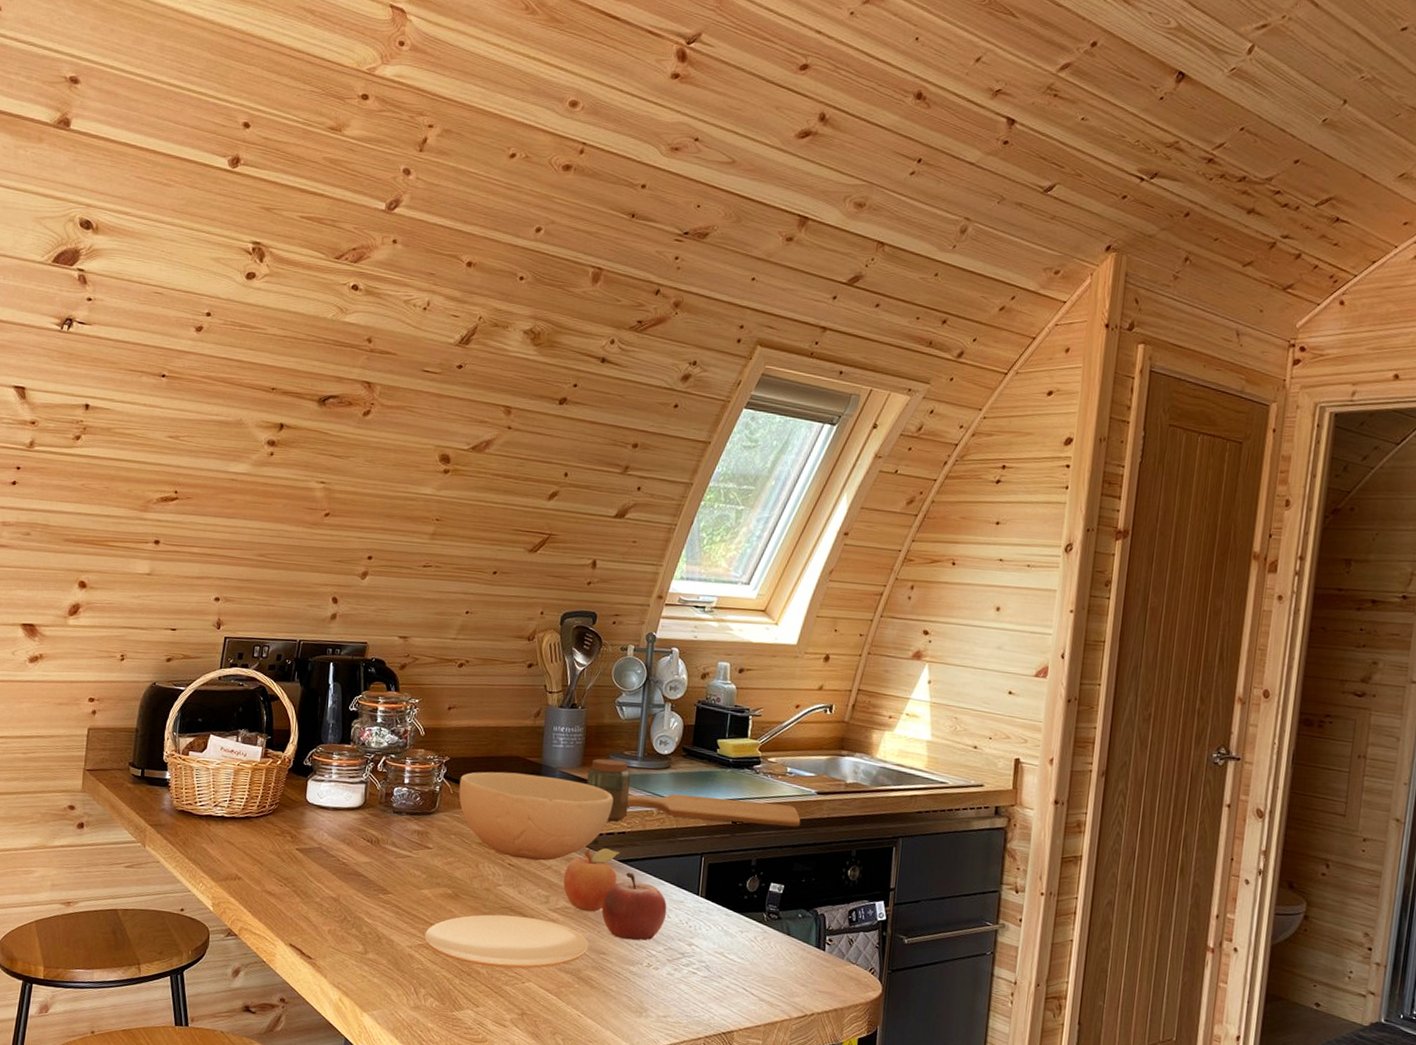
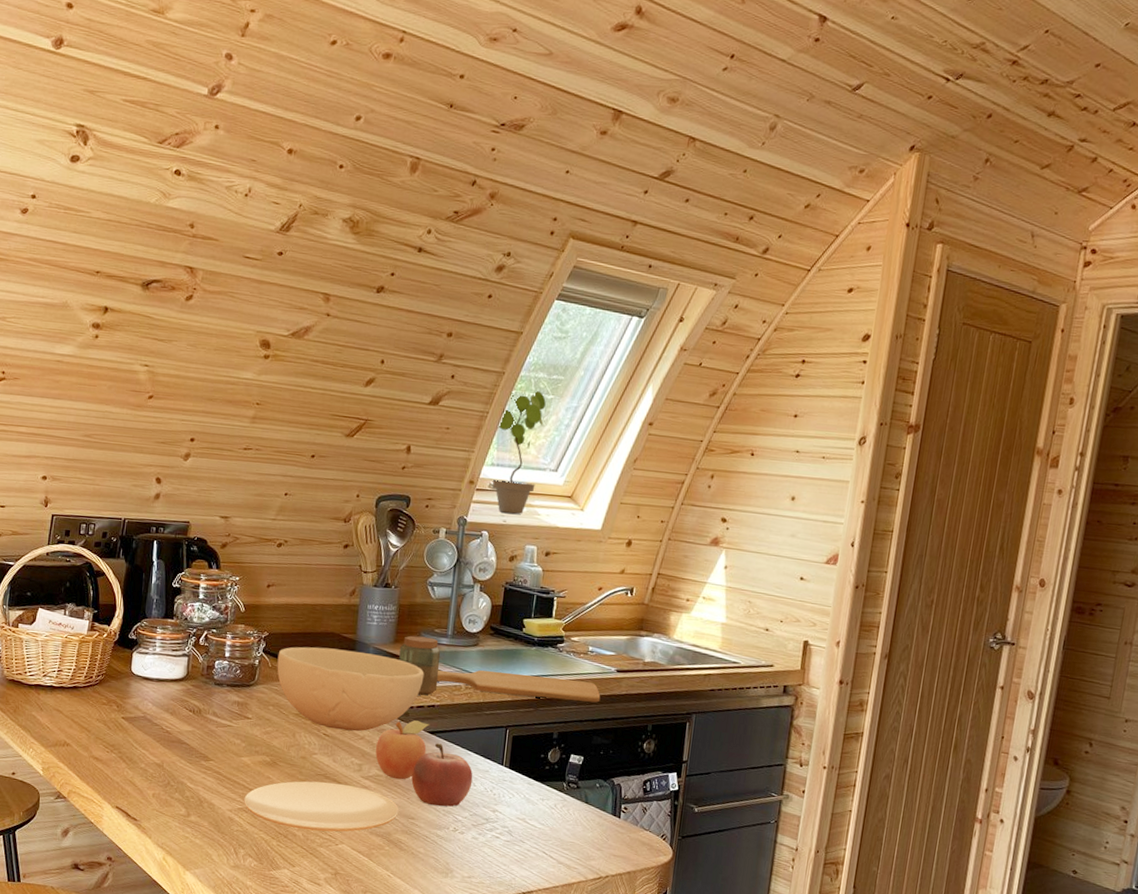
potted plant: none [682,502,736,630] -> present [493,391,546,514]

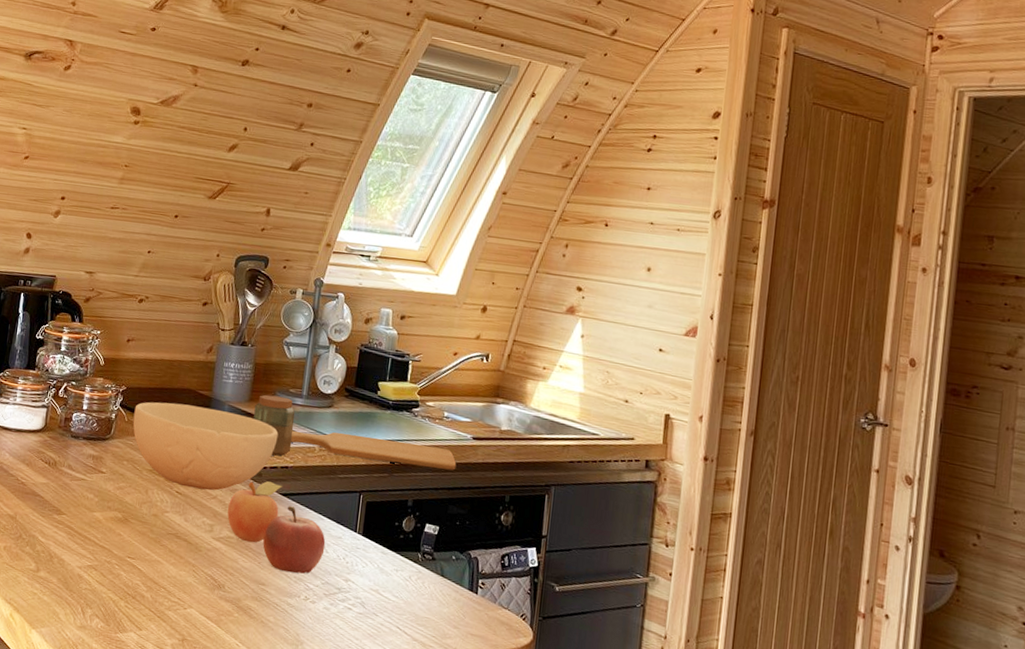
plate: present [244,781,399,832] -> none [94,539,250,596]
potted plant: present [493,391,546,514] -> none [349,160,402,278]

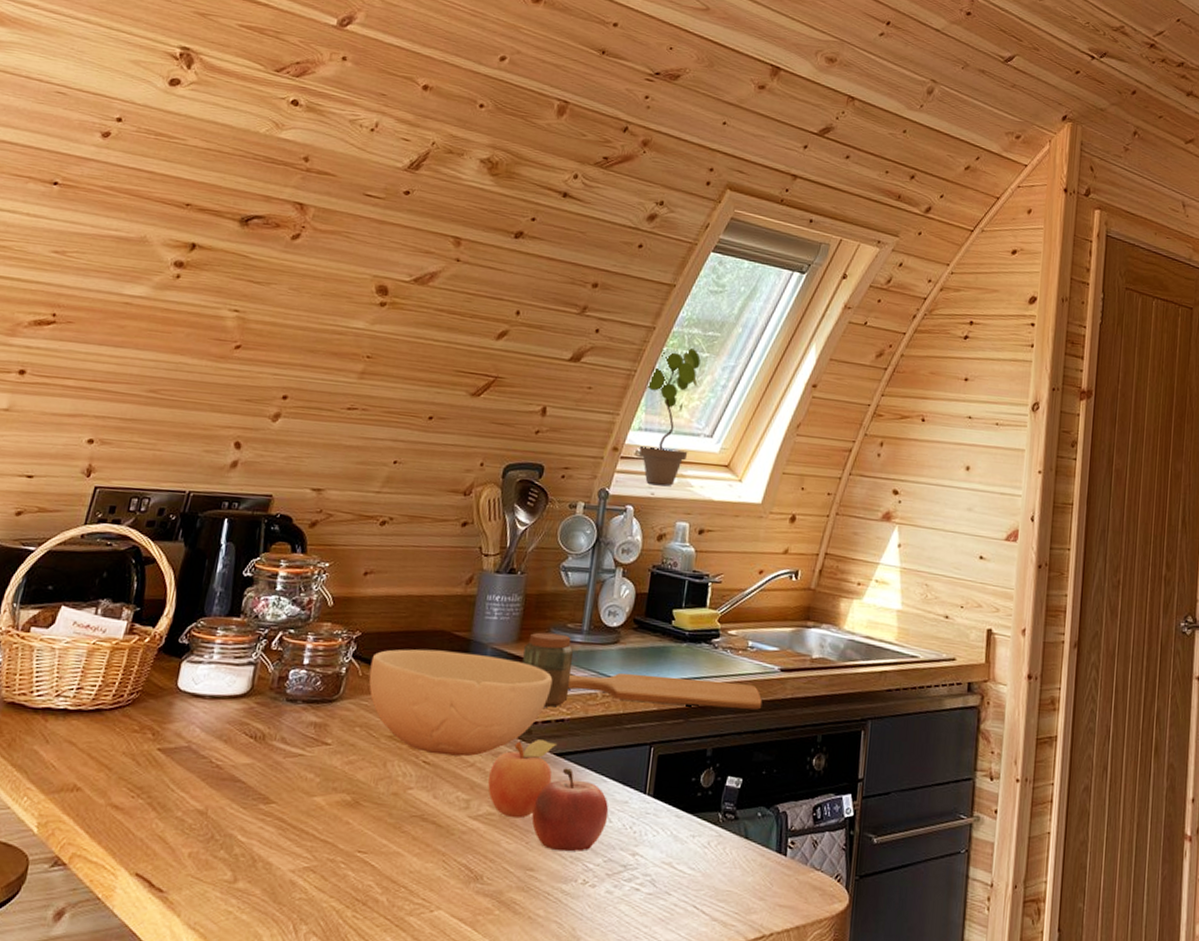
potted plant: none [349,160,402,278] -> present [639,348,701,486]

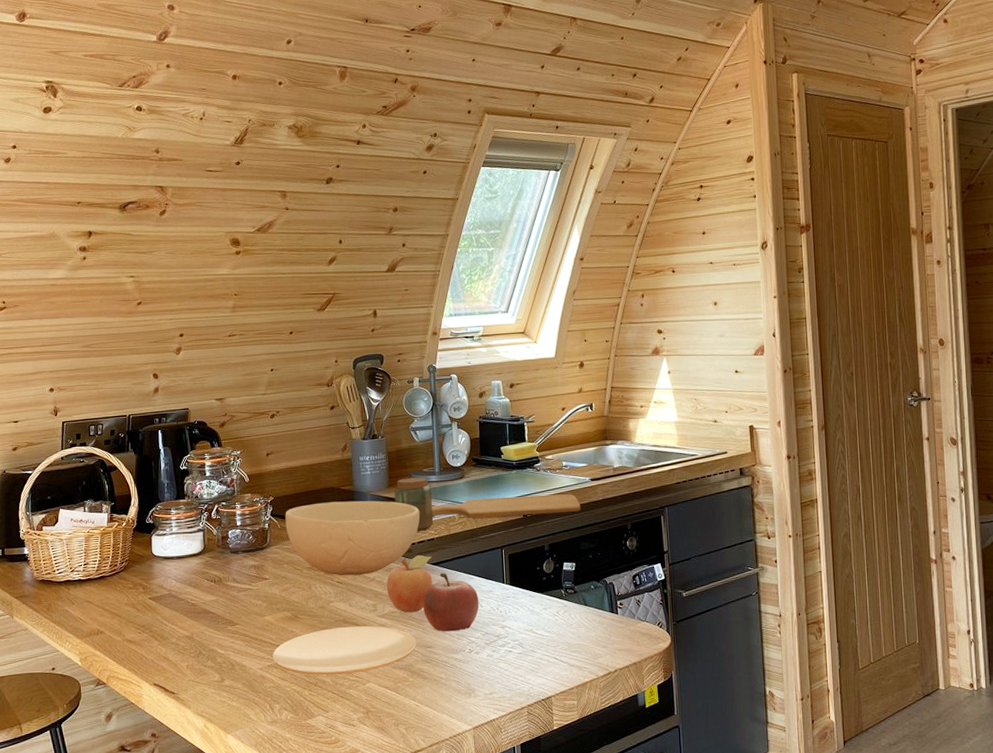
plate: none [312,825,515,894] -> present [272,625,417,676]
potted plant: present [639,348,701,486] -> none [450,246,491,356]

